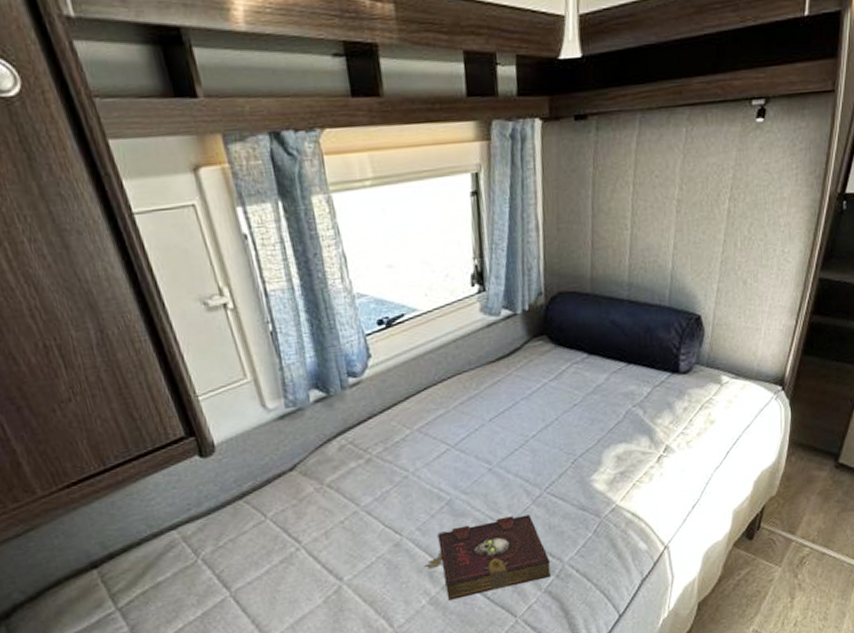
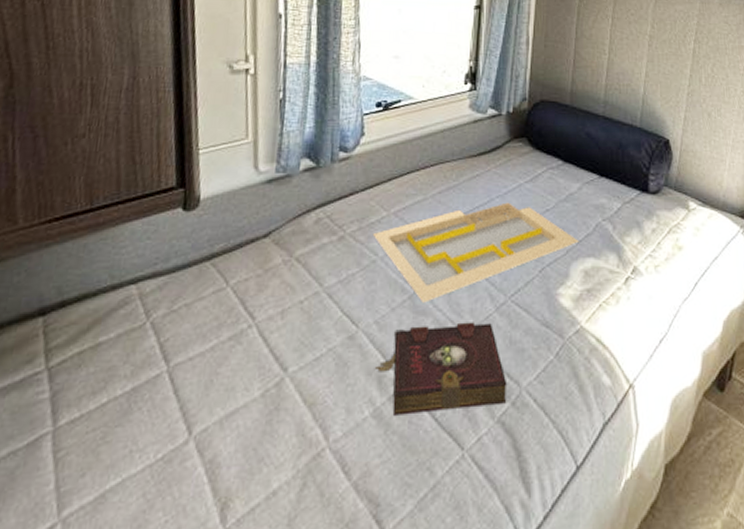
serving tray: none [399,403,610,506] -> present [372,202,579,303]

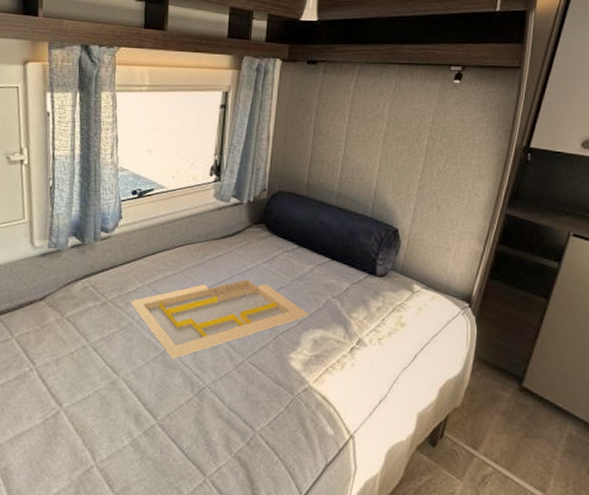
book: present [374,322,507,415] -> none [132,376,243,446]

